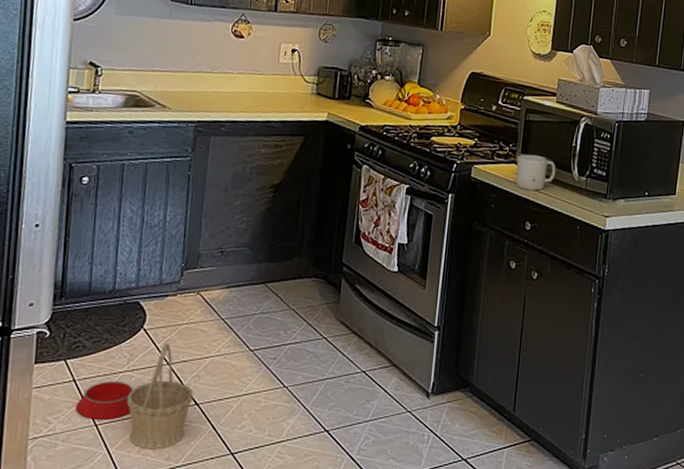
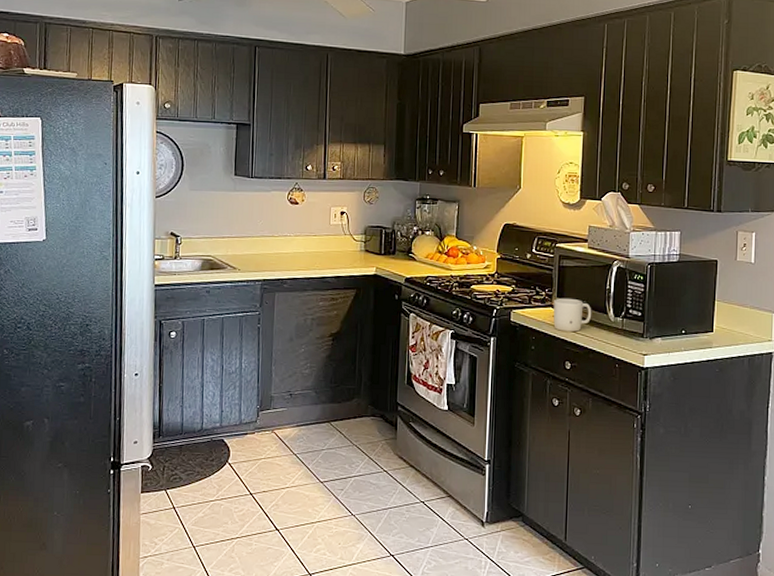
pet bowl: present [75,381,134,420] -> none [176,509,224,542]
basket: present [126,343,194,450] -> none [218,475,275,569]

